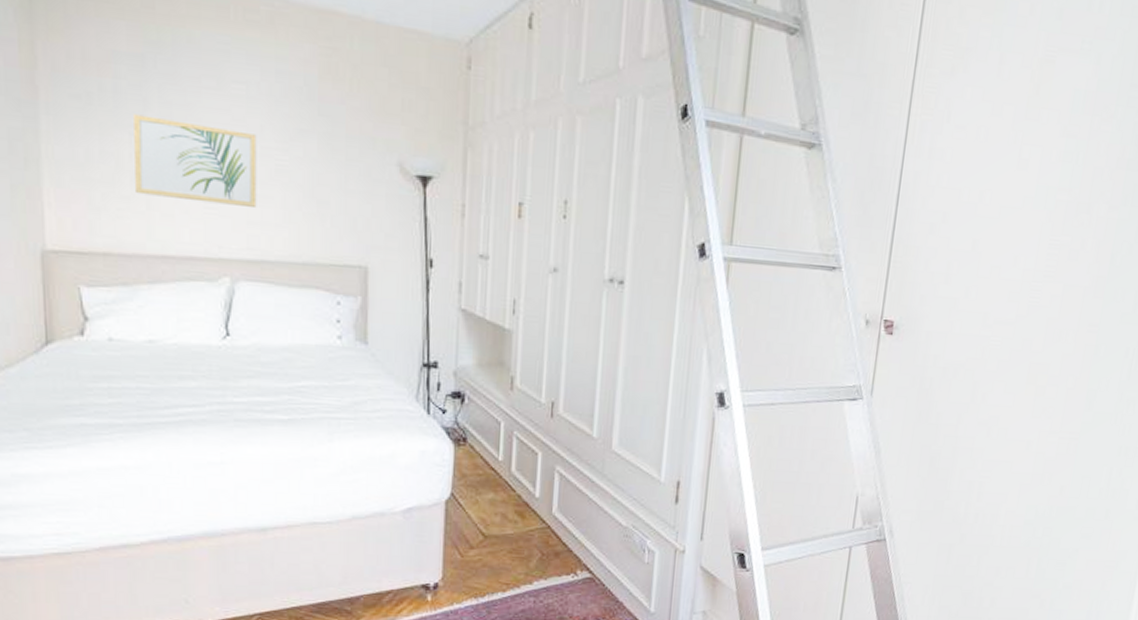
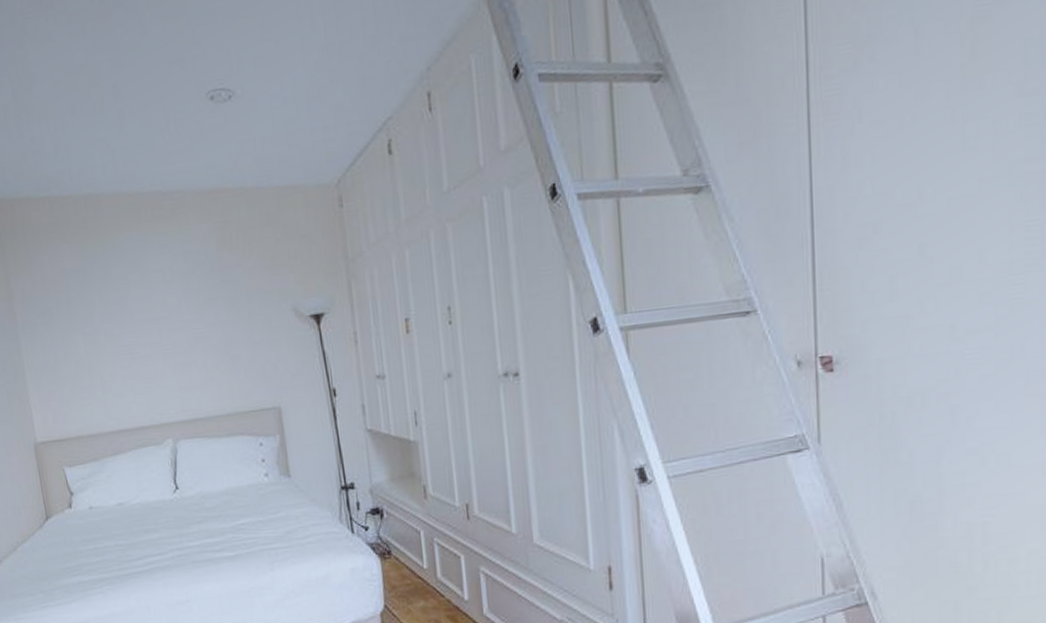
wall art: present [134,114,257,207] -> none [83,311,184,383]

